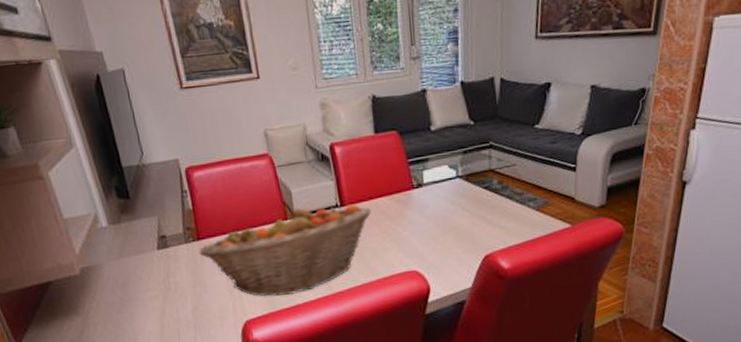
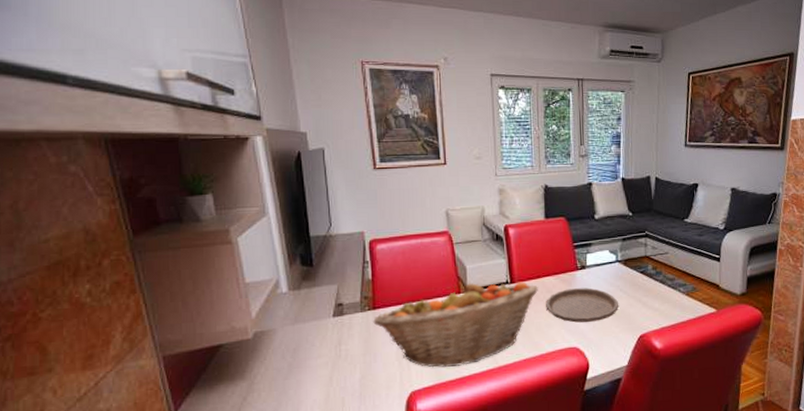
plate: none [380,207,461,245] -> present [546,288,619,323]

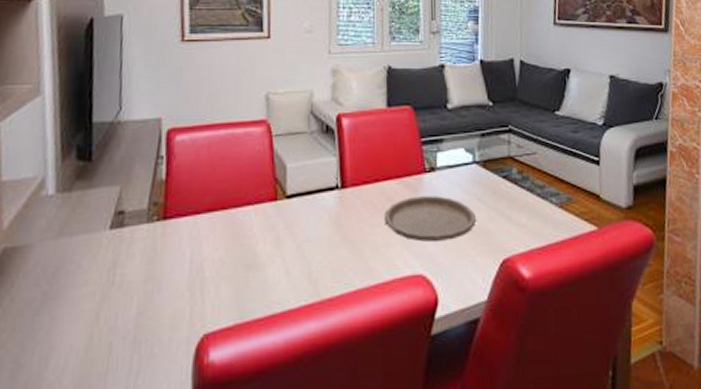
fruit basket: present [373,281,539,368] -> none [161,186,377,301]

